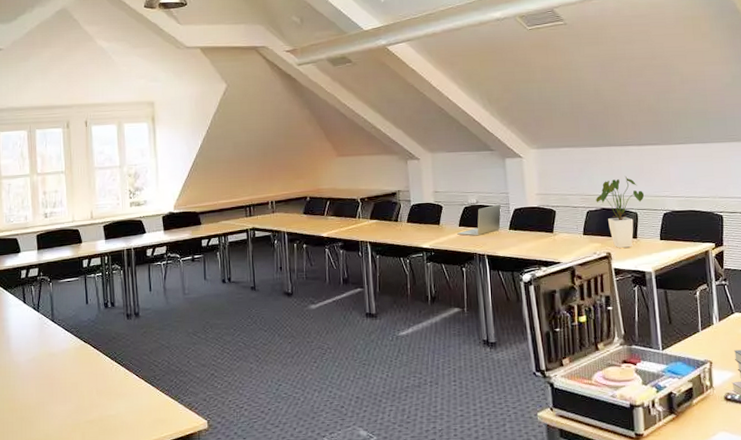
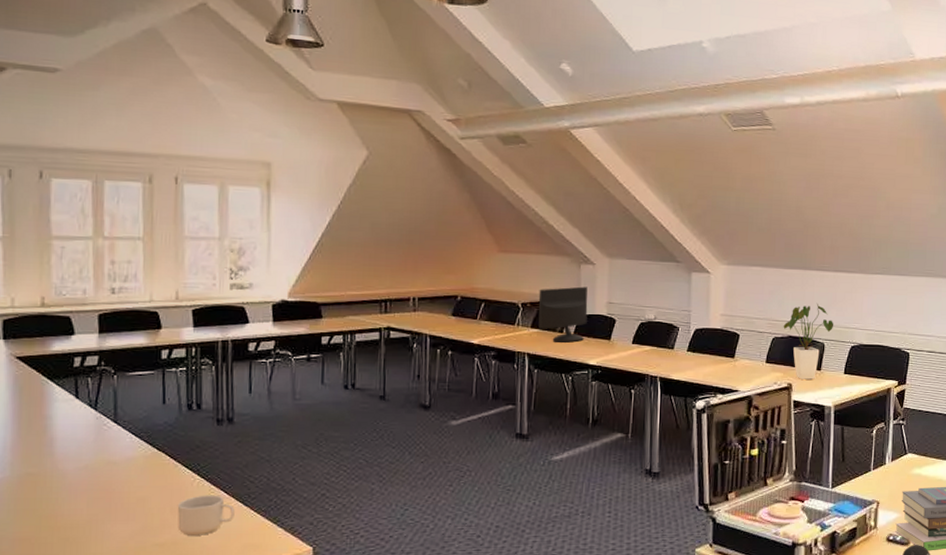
cup: none [101,378,145,413] -> present [177,495,235,536]
computer monitor: none [374,179,418,230] -> present [538,286,588,343]
laptop: present [457,204,501,236] -> none [629,322,681,356]

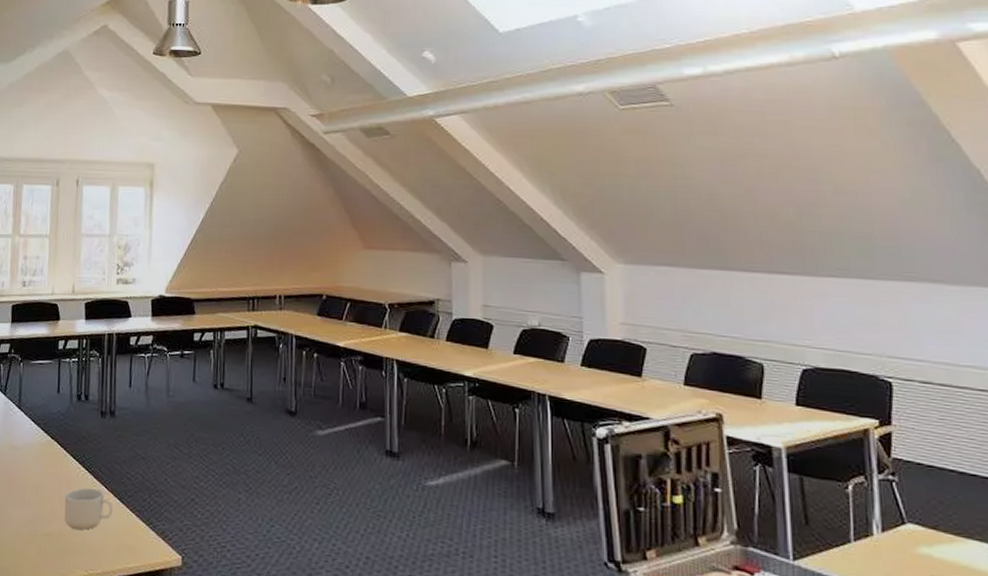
computer monitor: present [538,286,588,343] -> none [406,286,461,350]
house plant: present [783,303,834,380] -> none [704,312,775,411]

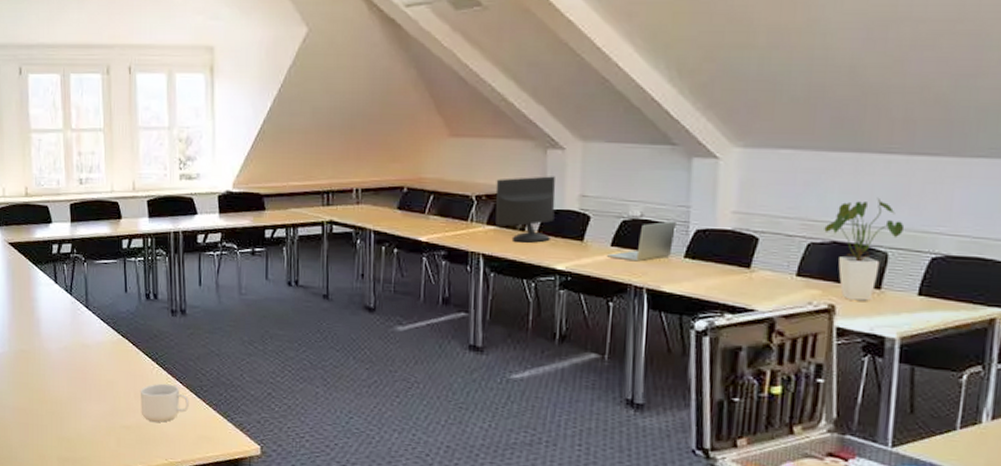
computer monitor: none [406,286,461,350] -> present [495,176,556,243]
laptop: none [511,330,571,369] -> present [607,221,676,262]
house plant: none [704,312,775,411] -> present [824,197,905,301]

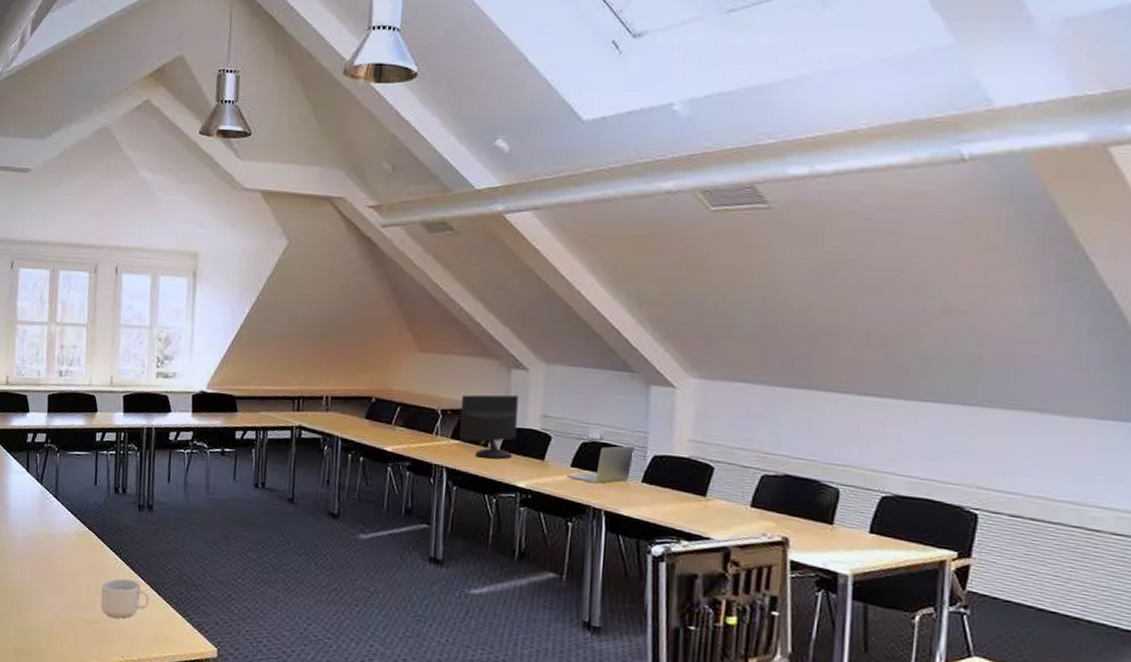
house plant: present [824,197,905,301] -> none [777,434,855,536]

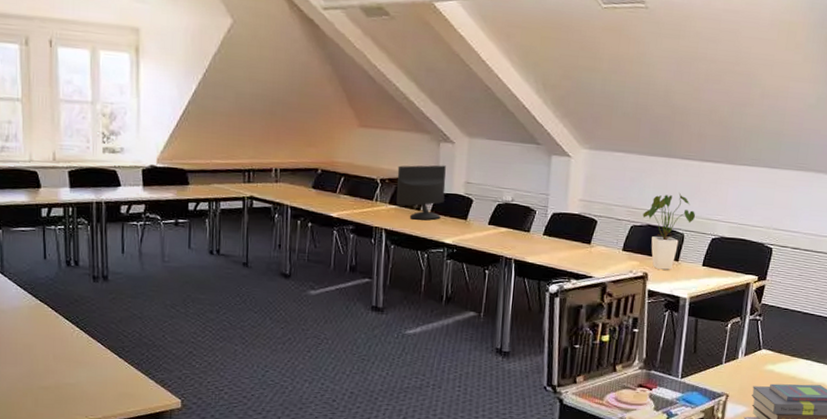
cup: present [100,578,150,619] -> none [59,345,111,382]
laptop: present [567,445,634,484] -> none [485,205,538,238]
house plant: none [777,434,855,536] -> present [642,192,696,270]

